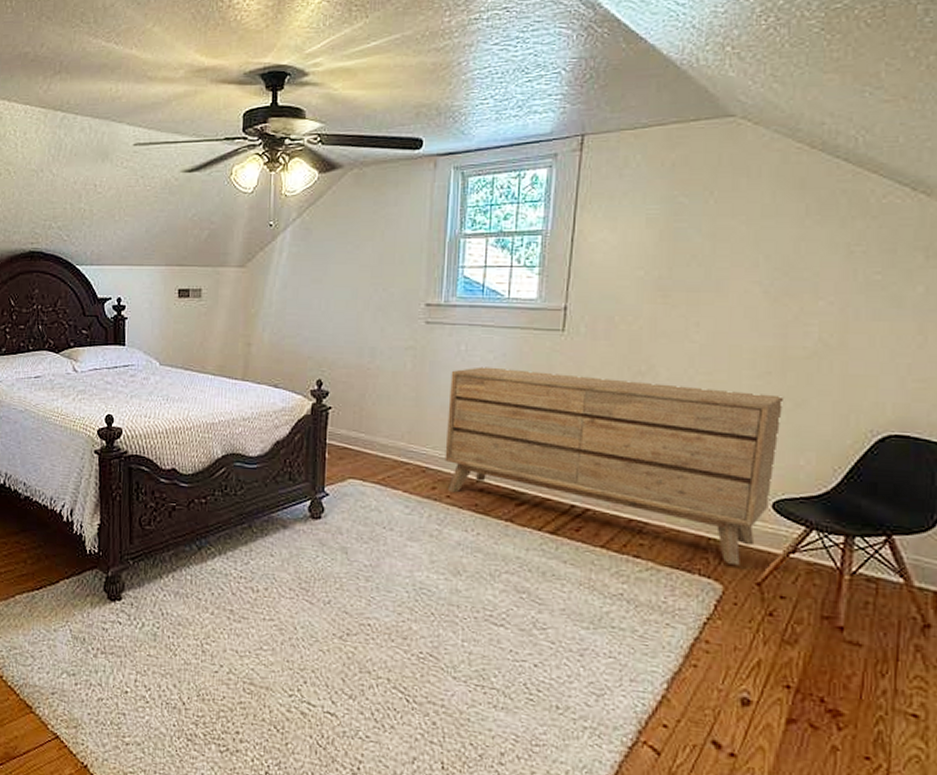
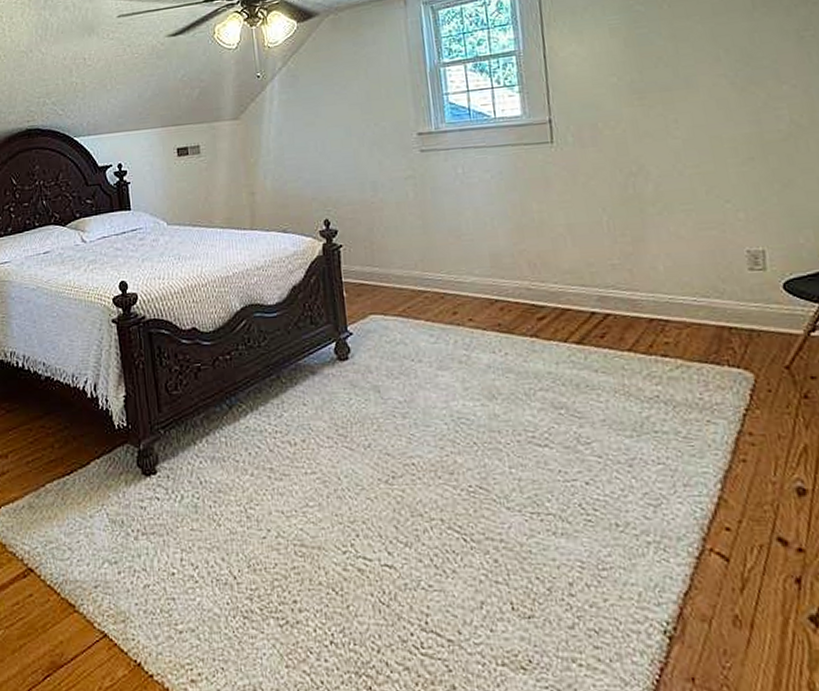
dresser: present [445,367,785,565] -> none [452,178,780,351]

